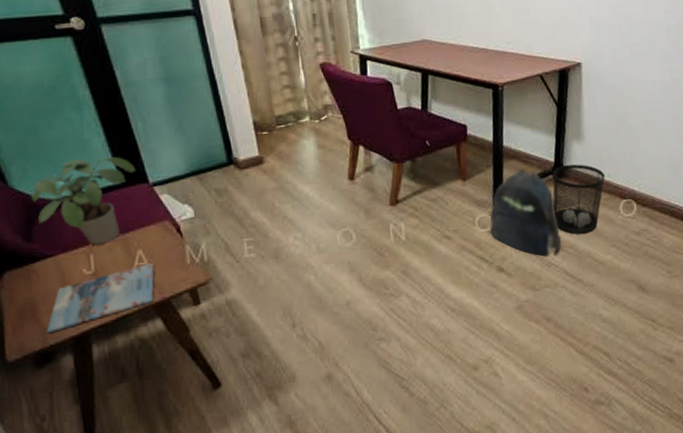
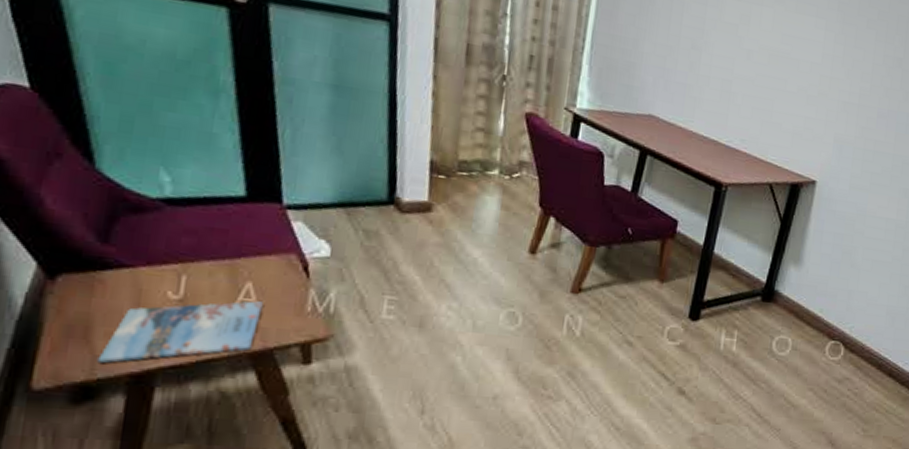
potted plant: present [31,156,136,246] -> none [122,154,270,267]
backpack: present [489,168,562,257] -> none [679,282,757,388]
waste bin: present [553,164,606,235] -> none [753,289,818,370]

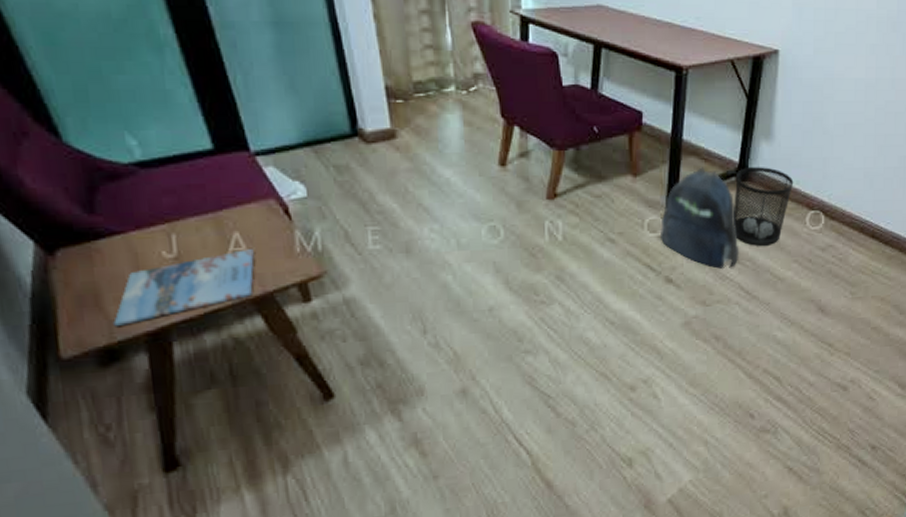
backpack: none [679,282,757,388] -> present [660,167,739,269]
waste bin: none [753,289,818,370] -> present [732,167,794,246]

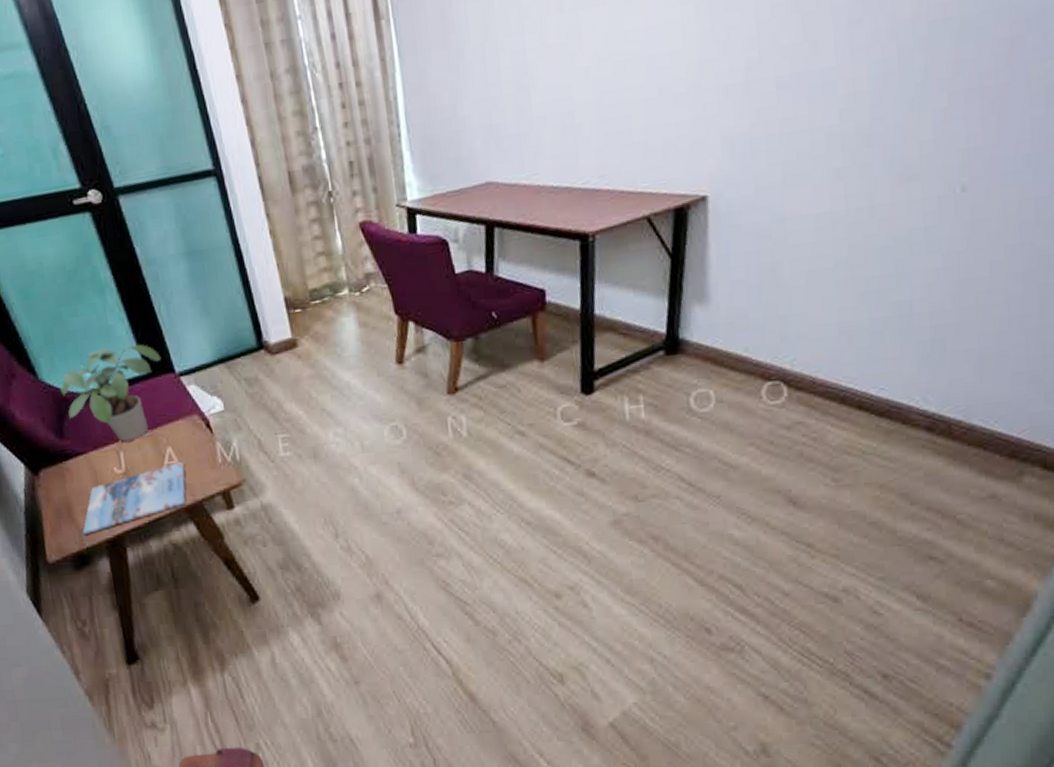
potted plant: none [94,115,234,224] -> present [60,344,162,442]
backpack: present [660,167,739,269] -> none [575,343,676,458]
waste bin: present [732,167,794,246] -> none [663,335,741,429]

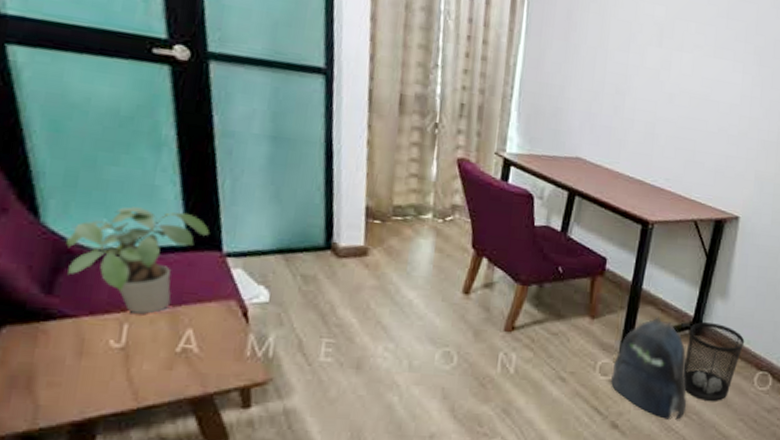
magazine: present [82,462,186,536] -> none [40,347,203,413]
backpack: none [575,343,676,458] -> present [611,317,687,420]
waste bin: none [663,335,741,429] -> present [683,322,745,401]

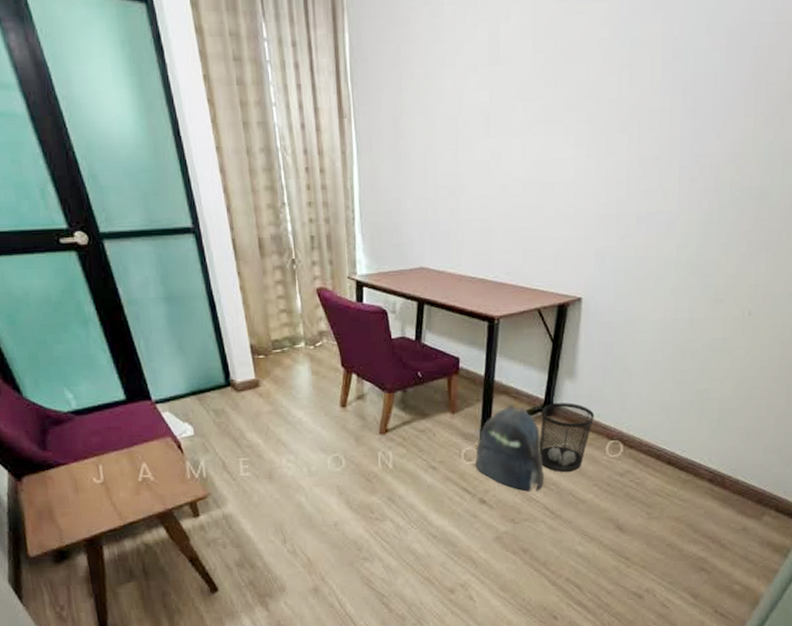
potted plant: present [66,206,210,315] -> none [44,373,140,457]

